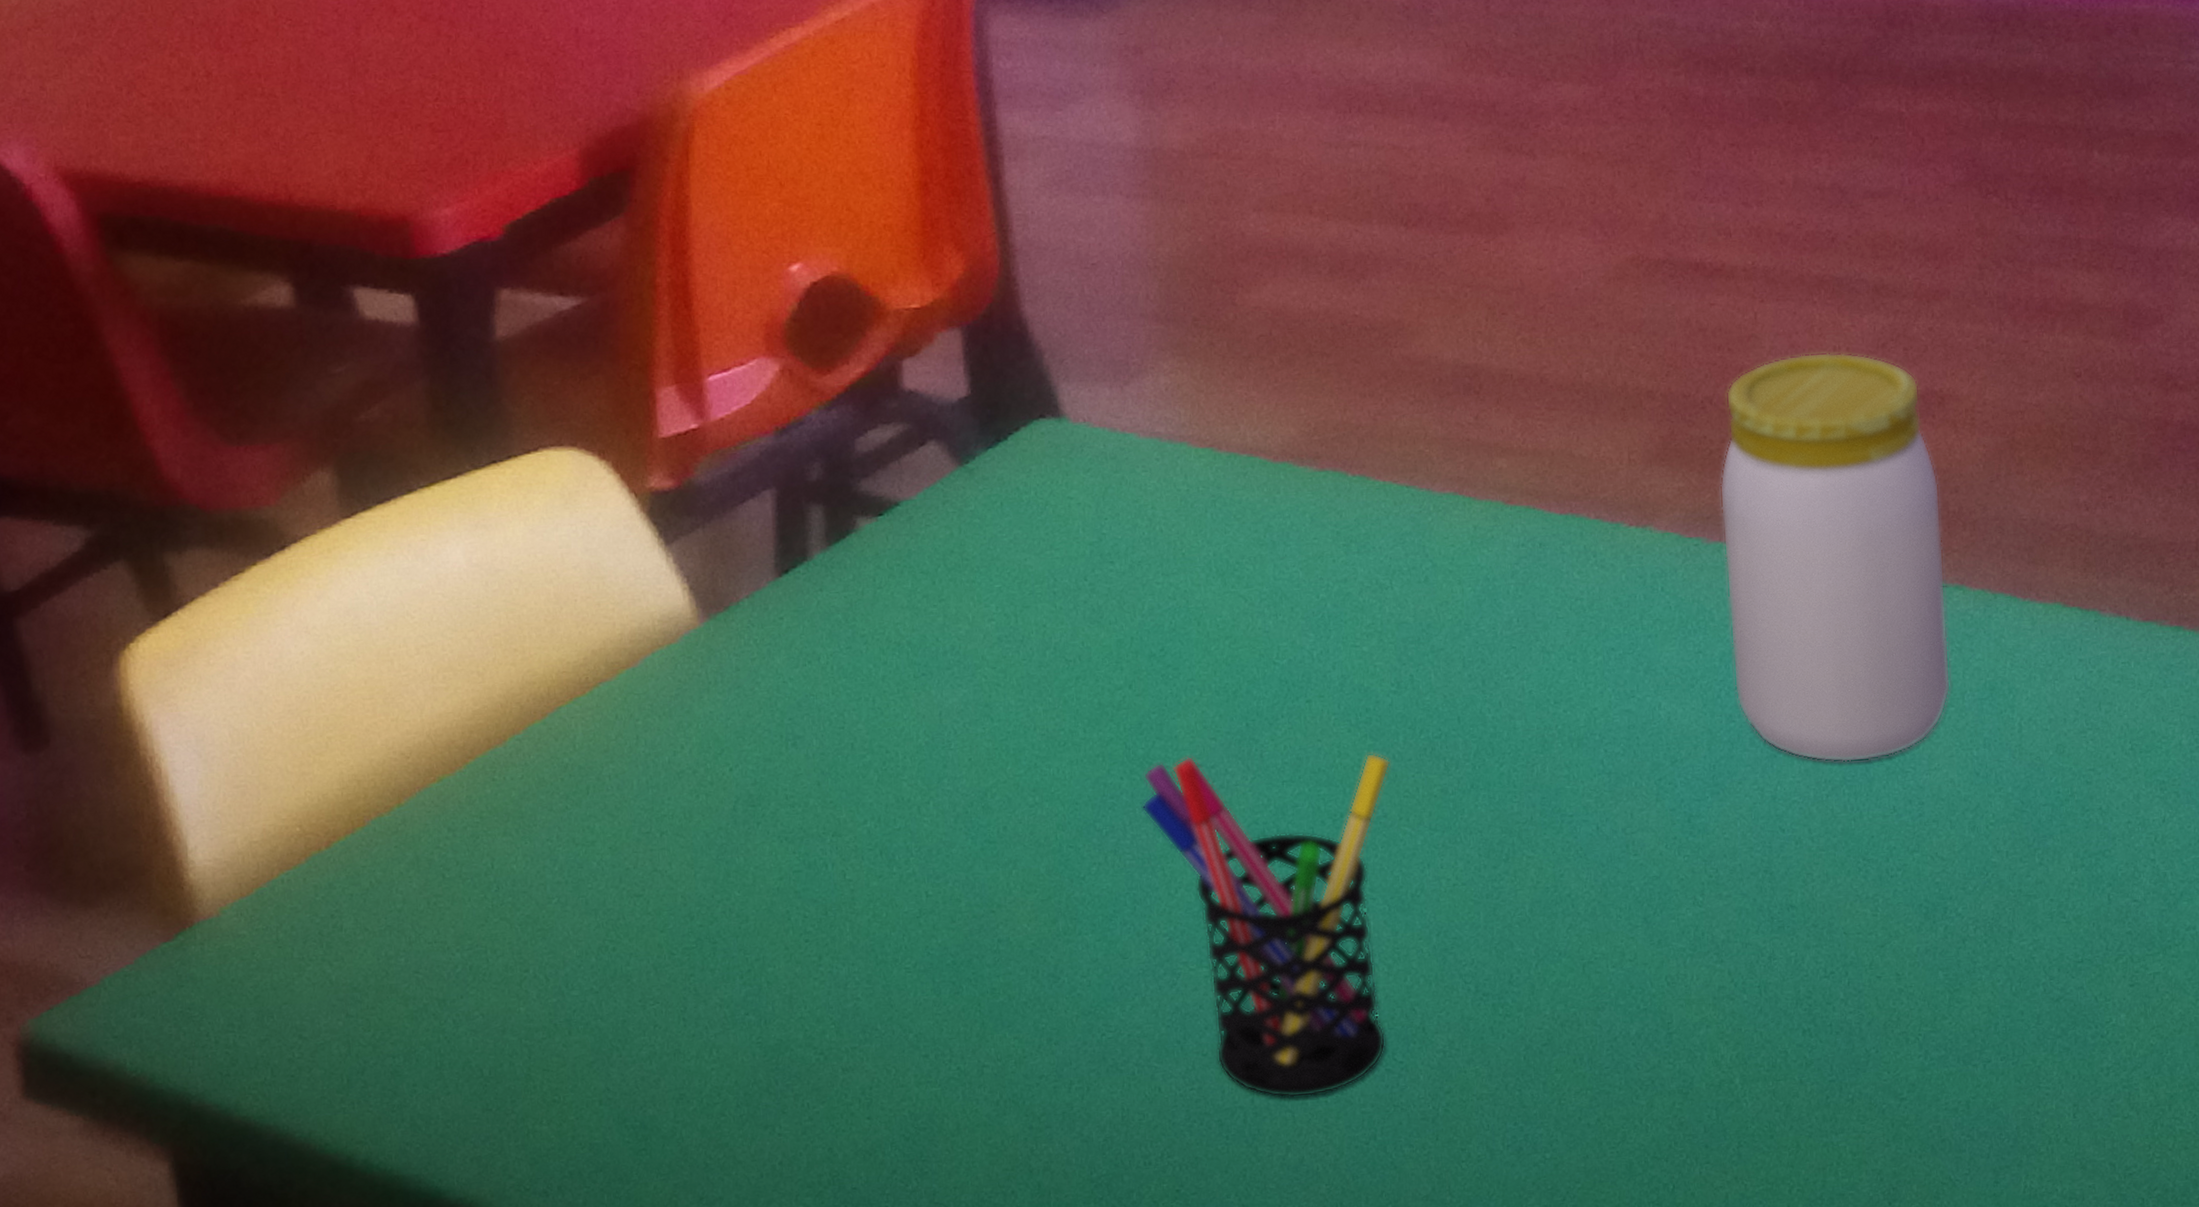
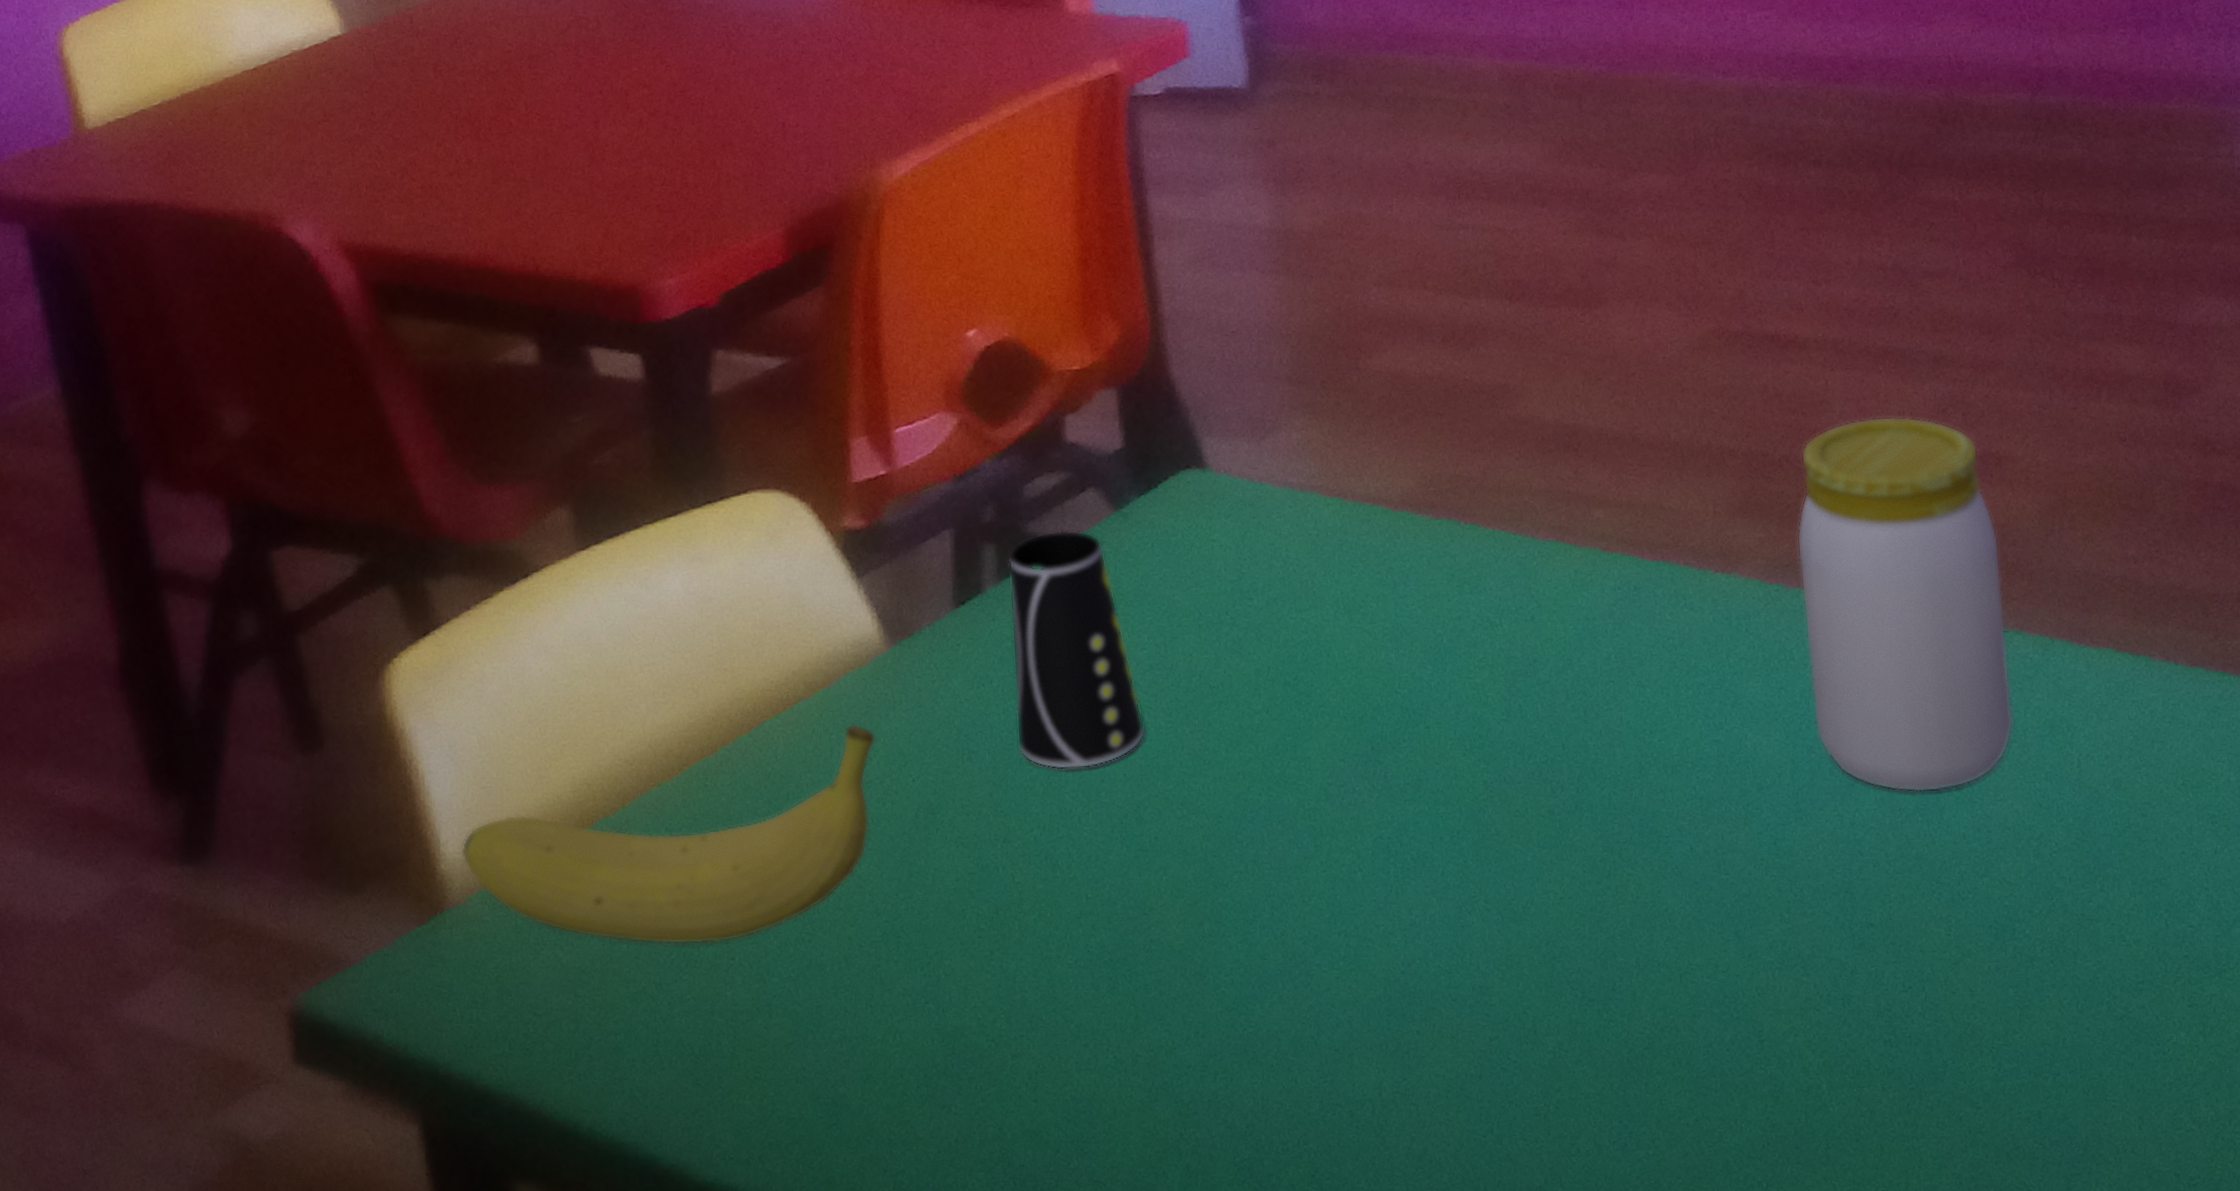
fruit: none [213,708,688,957] -> present [462,723,876,945]
cup: none [838,488,993,755] -> present [1008,529,1145,770]
pen holder: present [1141,752,1391,1098] -> none [1278,775,1502,1093]

